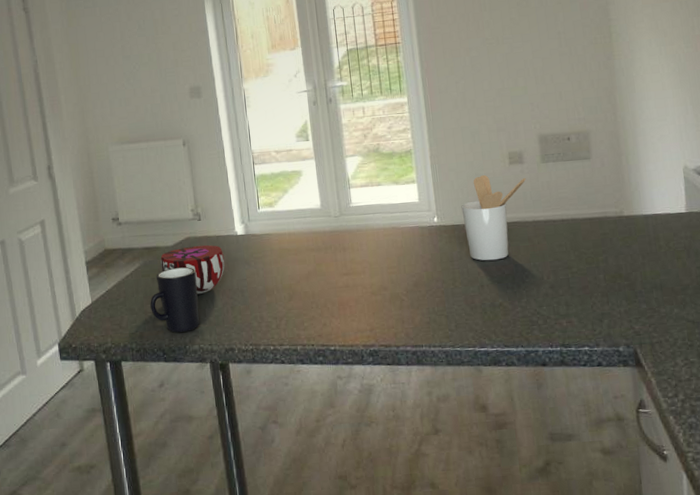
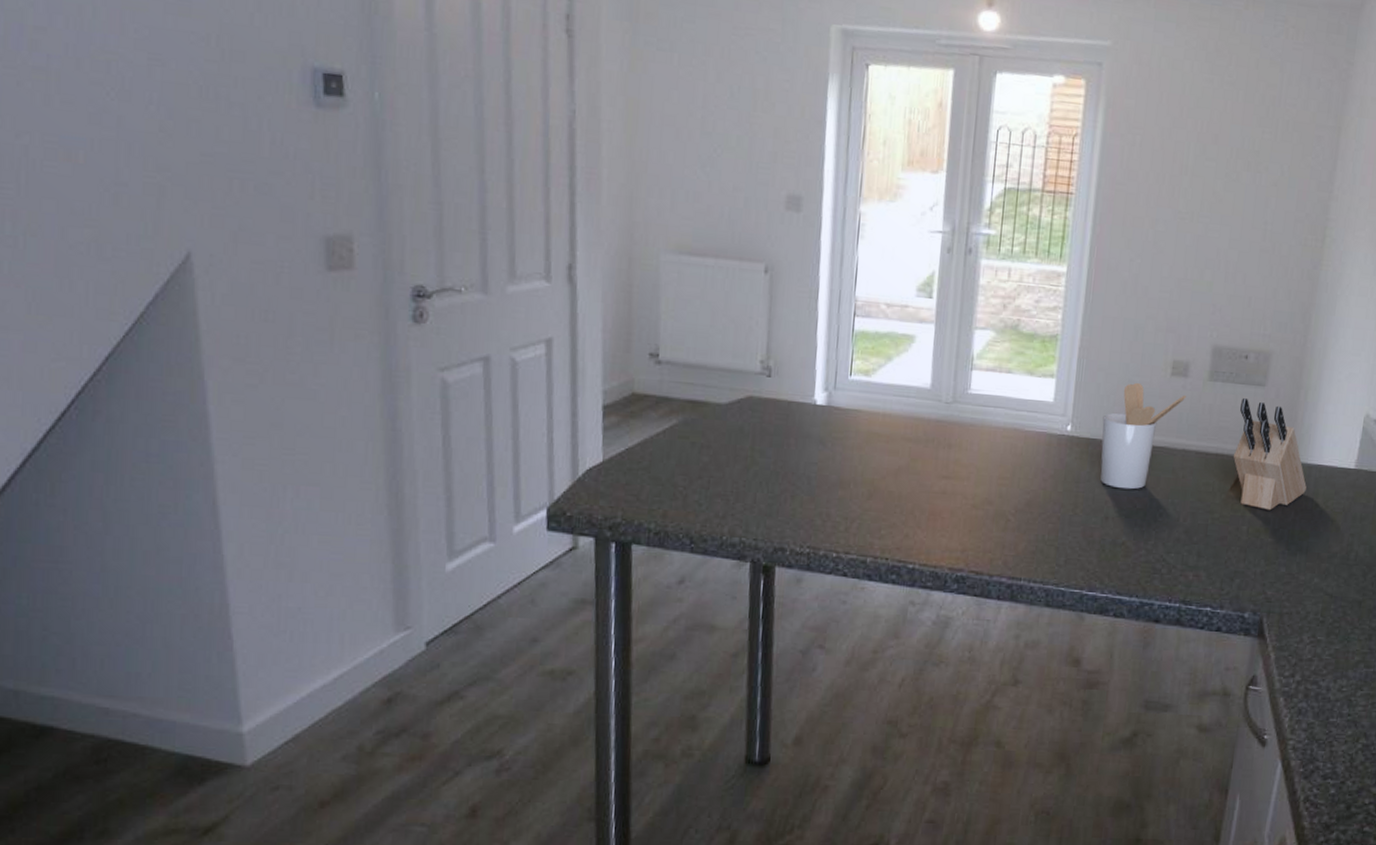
mug: present [150,267,200,333] -> none [683,433,752,519]
decorative bowl: present [160,245,225,295] -> none [706,408,794,474]
knife block: none [573,171,647,259] -> present [1233,398,1307,511]

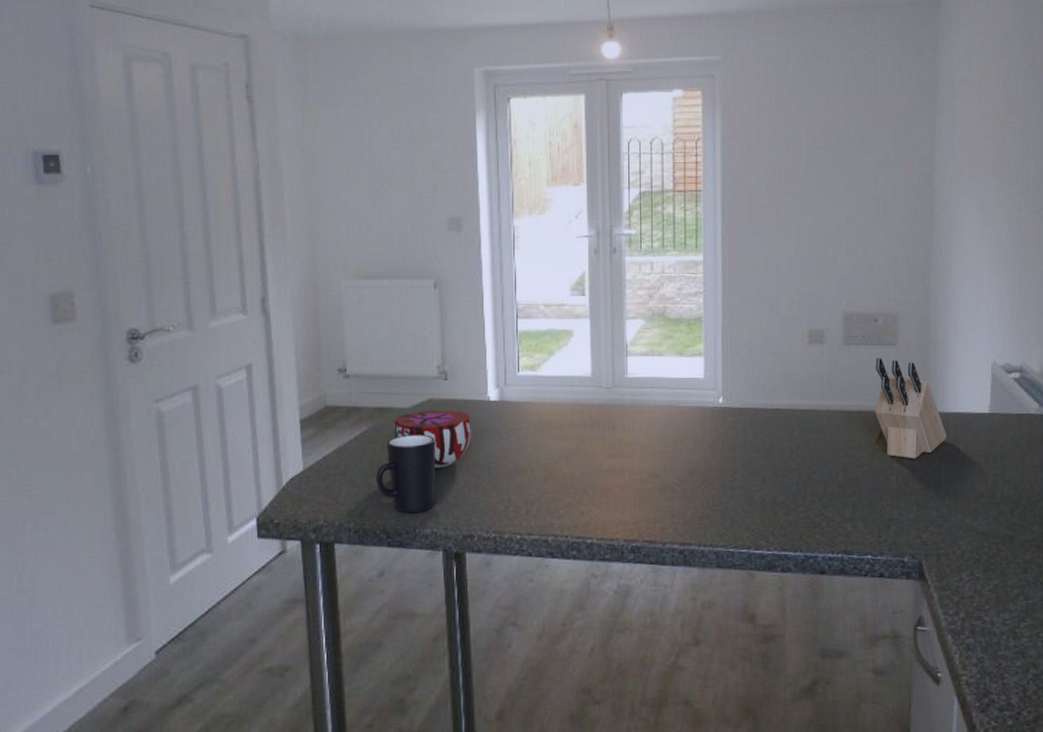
mug: none [683,433,752,519] -> present [376,434,435,512]
decorative bowl: none [706,408,794,474] -> present [394,409,472,469]
utensil holder: present [1100,383,1187,490] -> none [751,354,825,452]

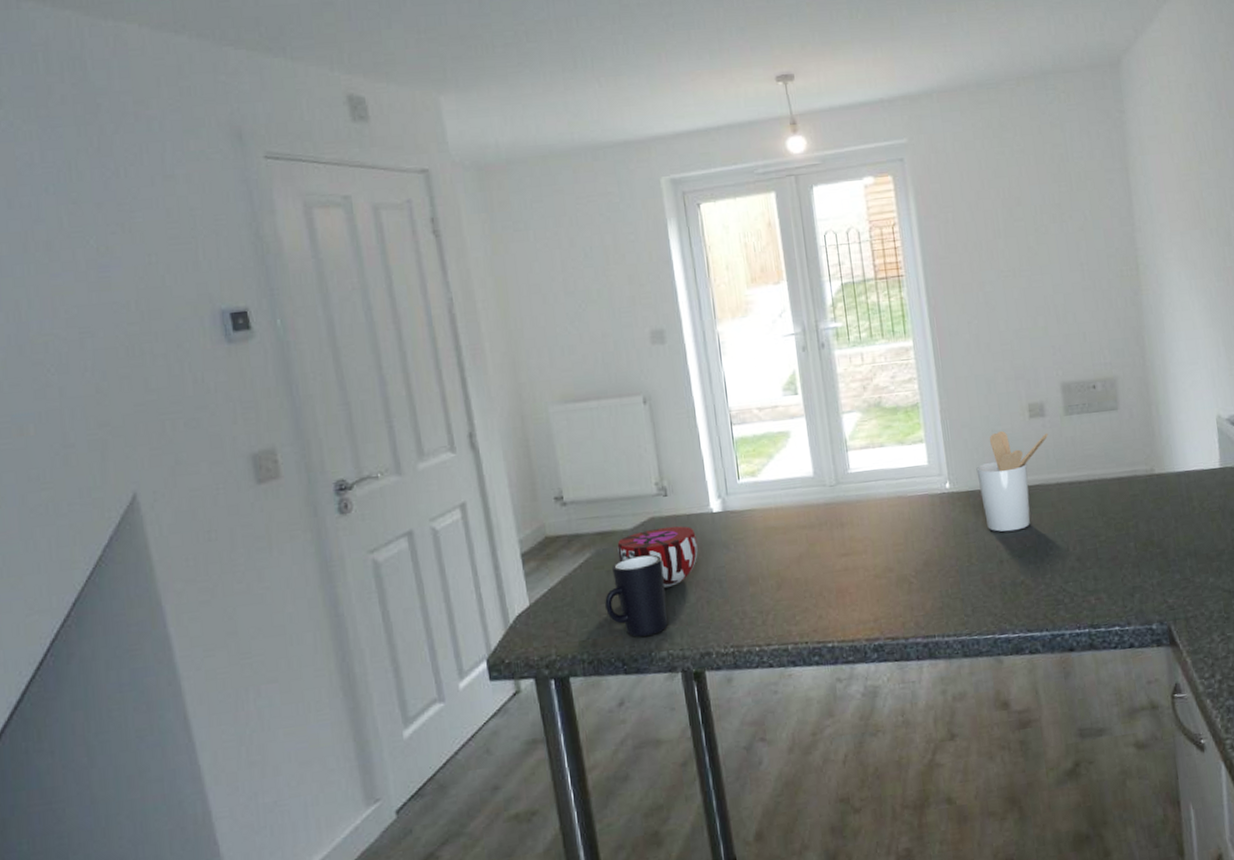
utensil holder: none [751,354,825,452] -> present [976,431,1048,532]
knife block: present [874,358,946,459] -> none [1099,424,1180,524]

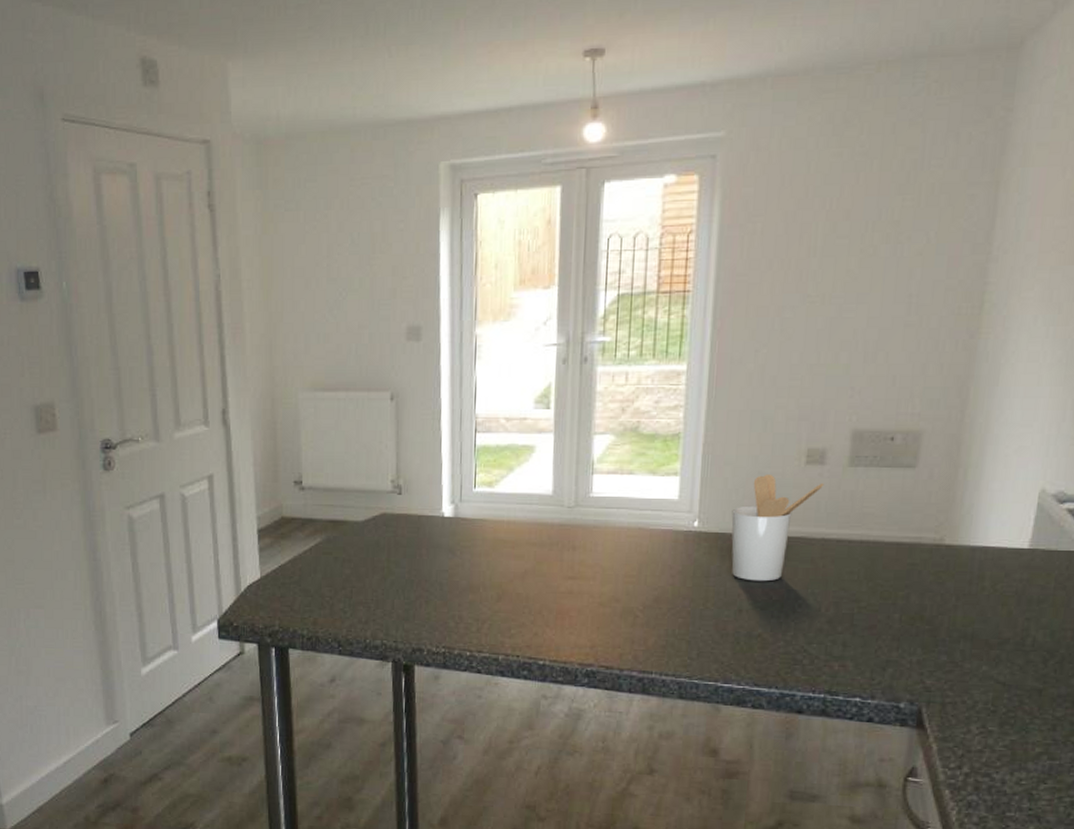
mug: present [605,554,669,637] -> none [329,547,388,624]
decorative bowl: present [617,526,699,589] -> none [347,524,425,583]

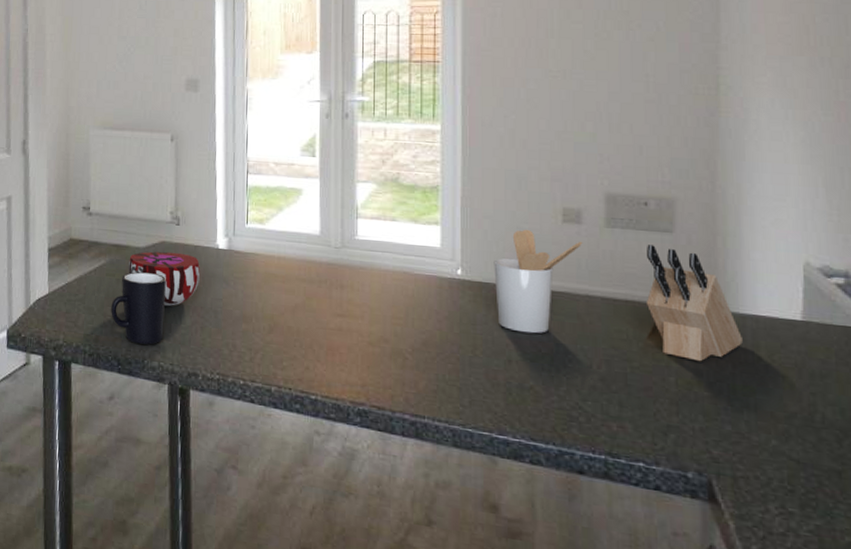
mug: none [329,547,388,624] -> present [111,272,166,345]
decorative bowl: none [347,524,425,583] -> present [128,251,201,307]
knife block: none [880,482,969,597] -> present [645,245,743,362]

